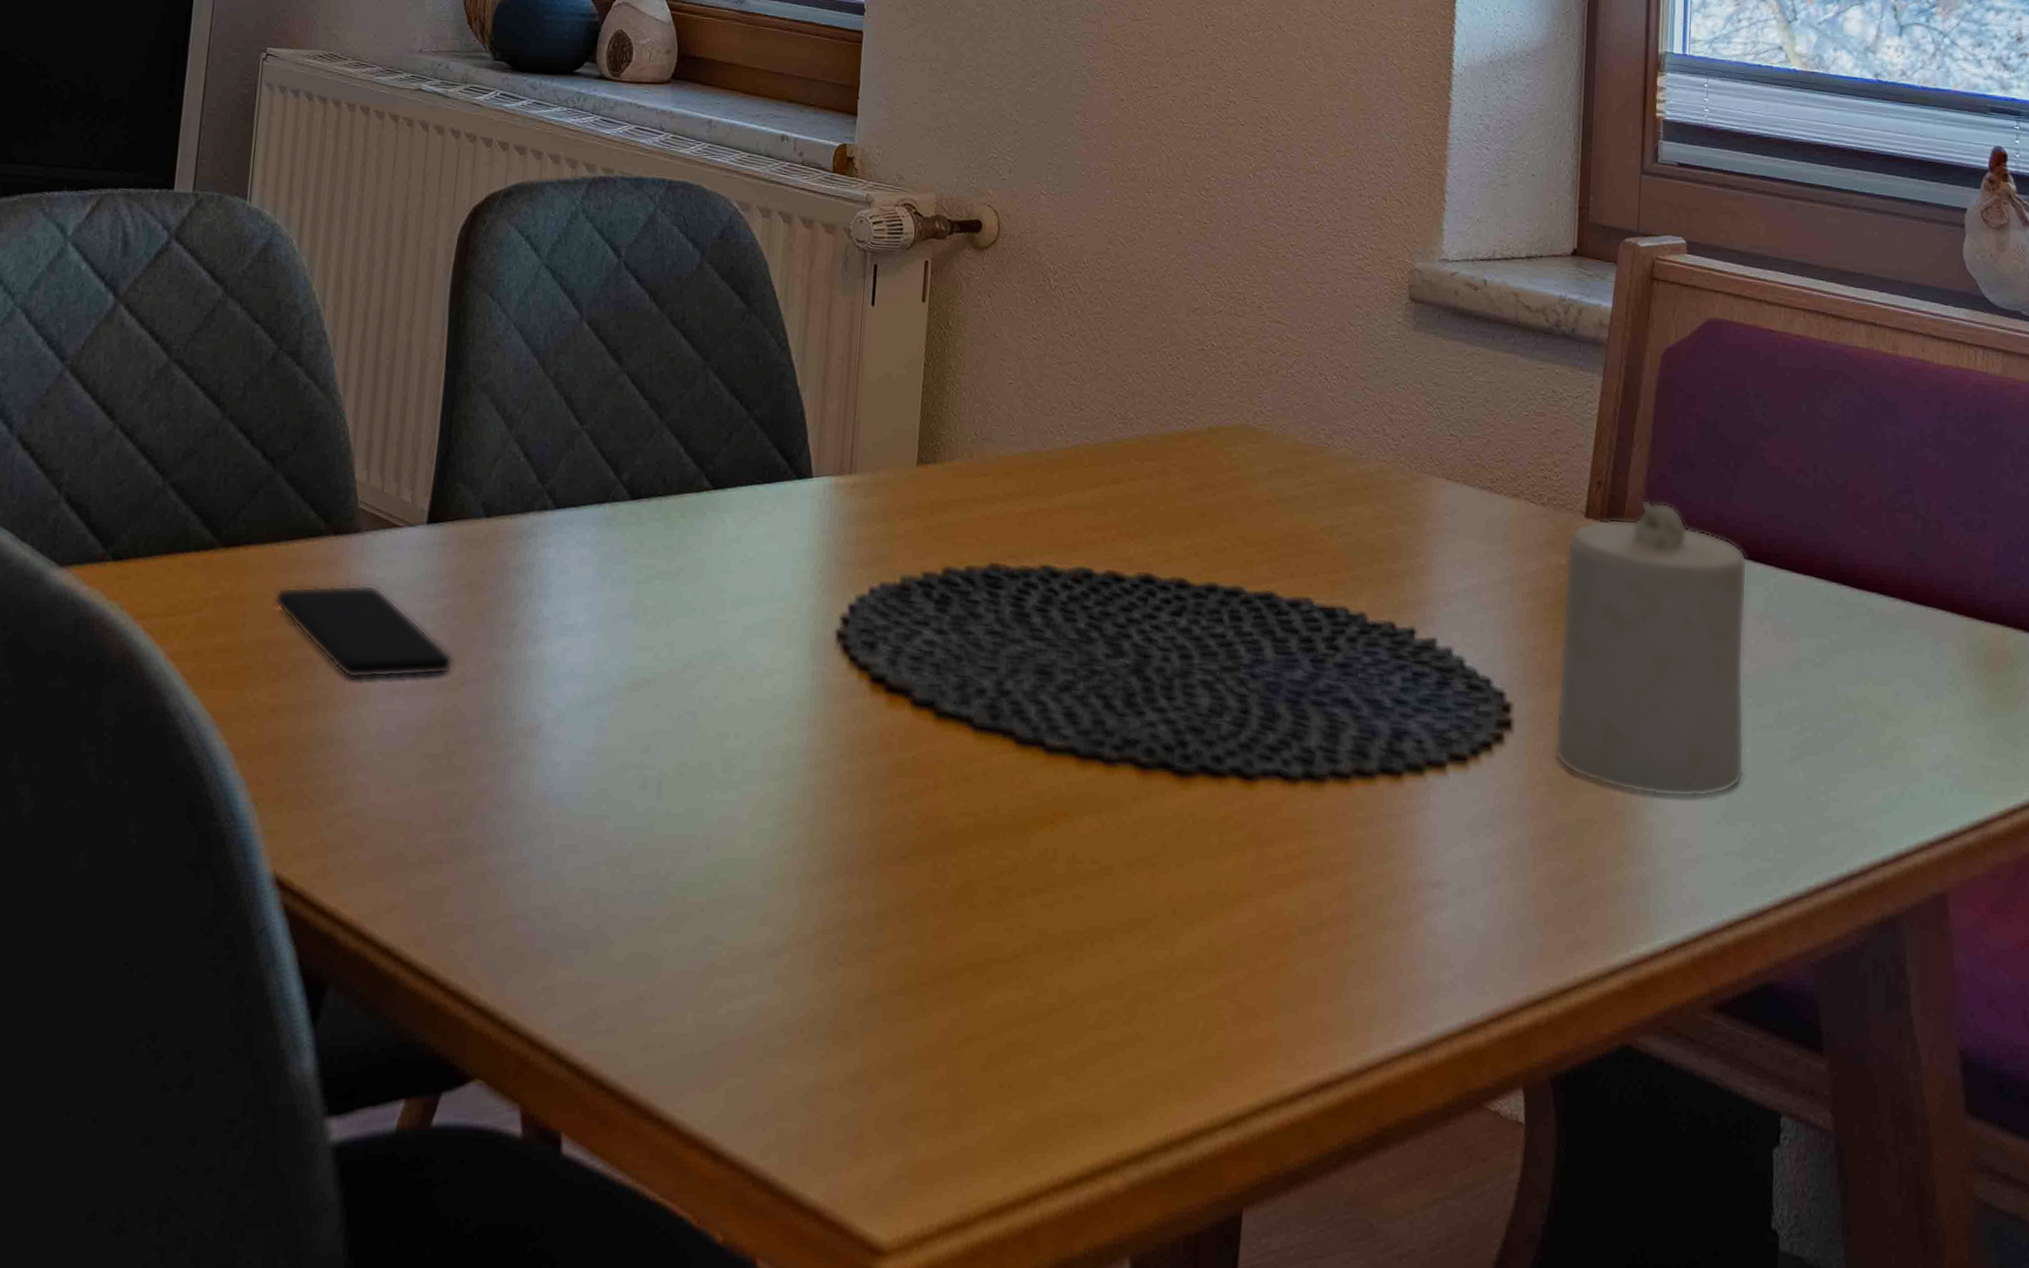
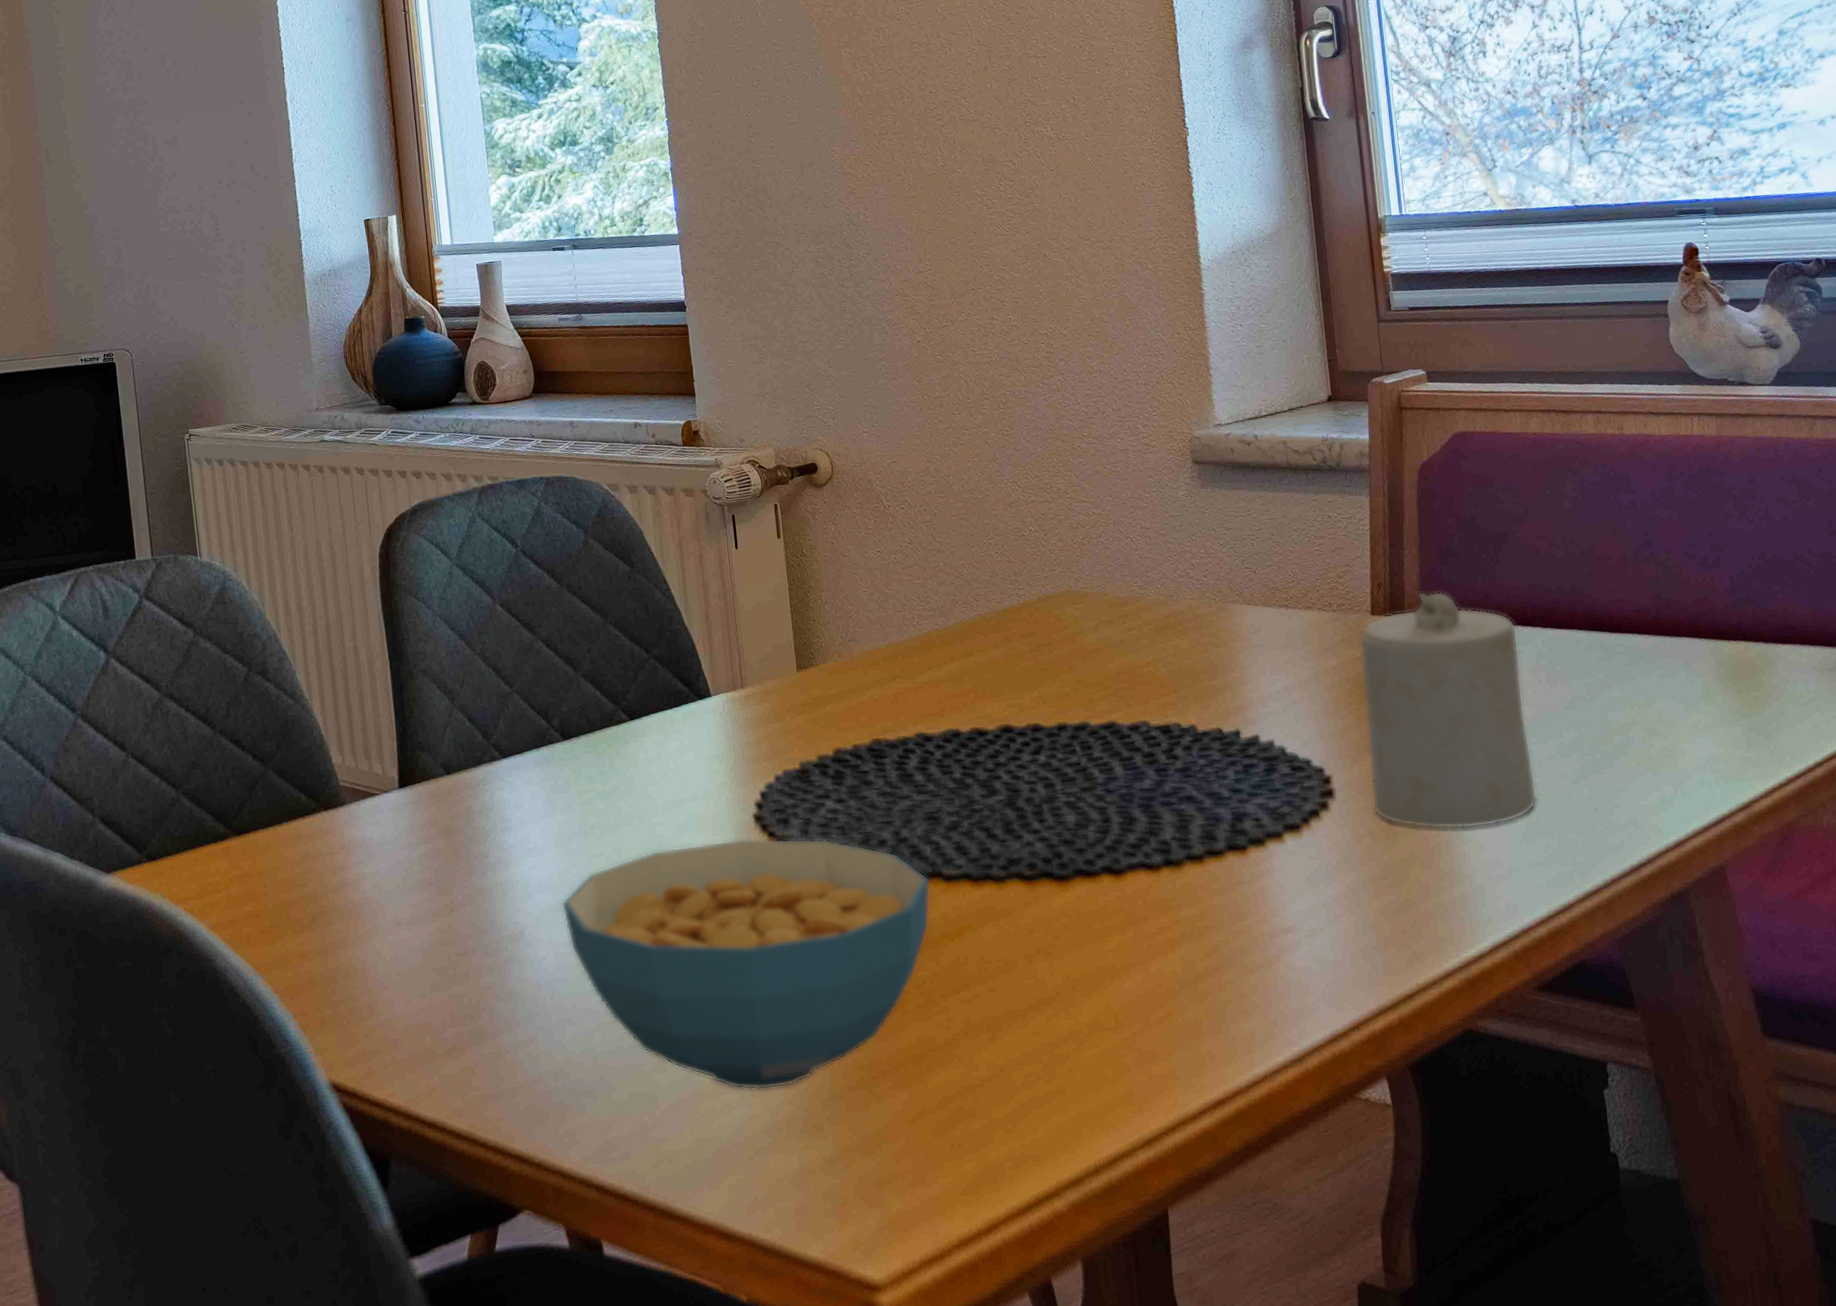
smartphone: present [274,584,454,679] -> none [286,844,443,921]
cereal bowl: none [590,654,1029,977] -> present [561,838,931,1091]

